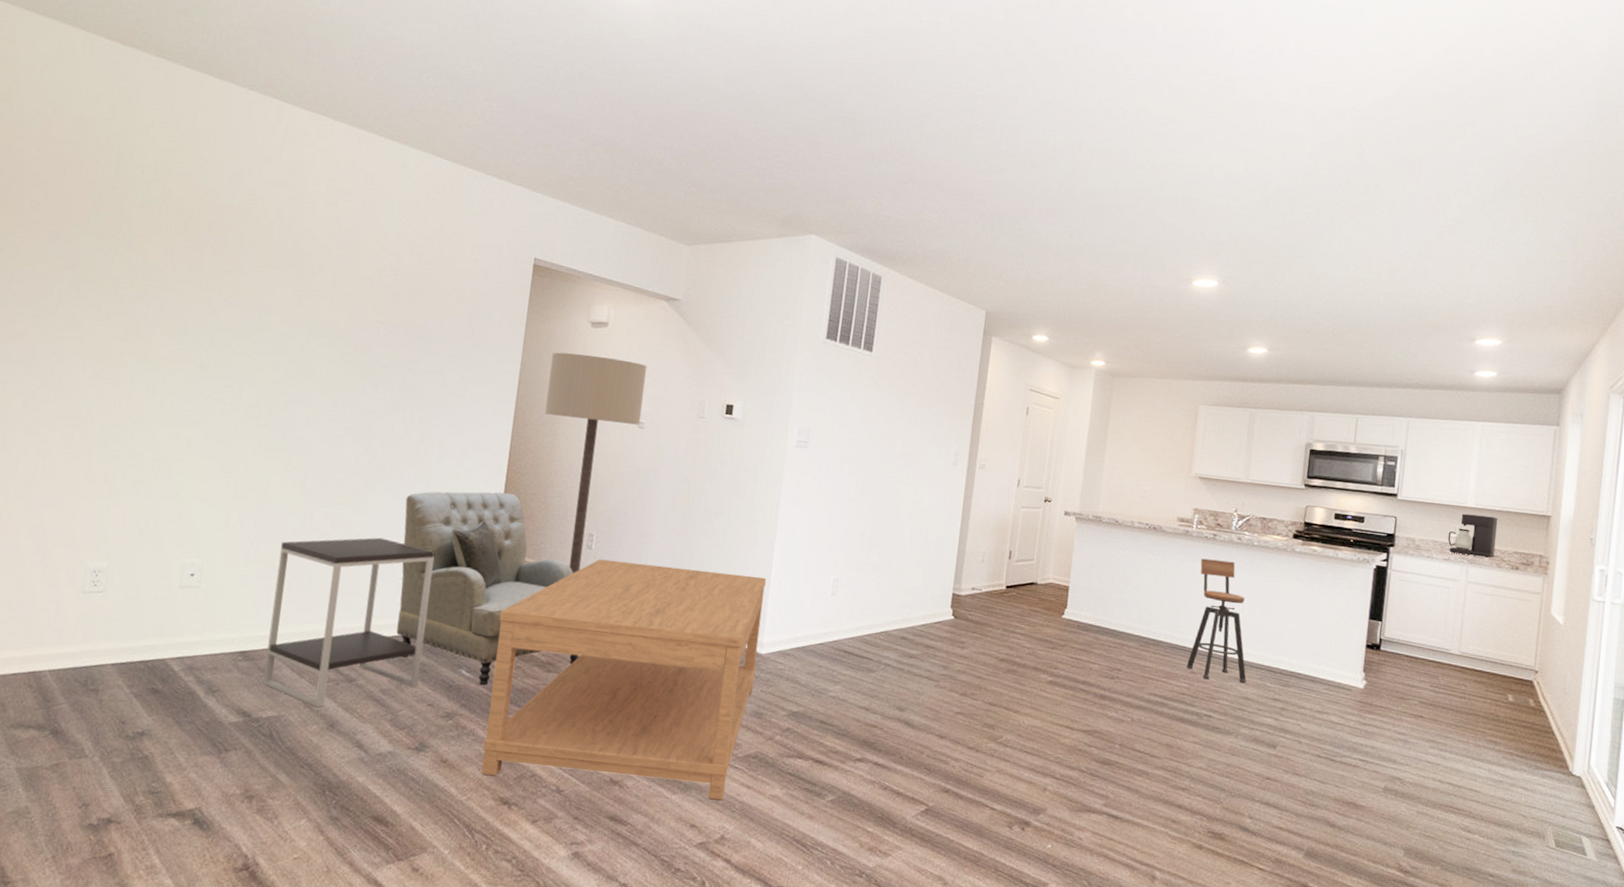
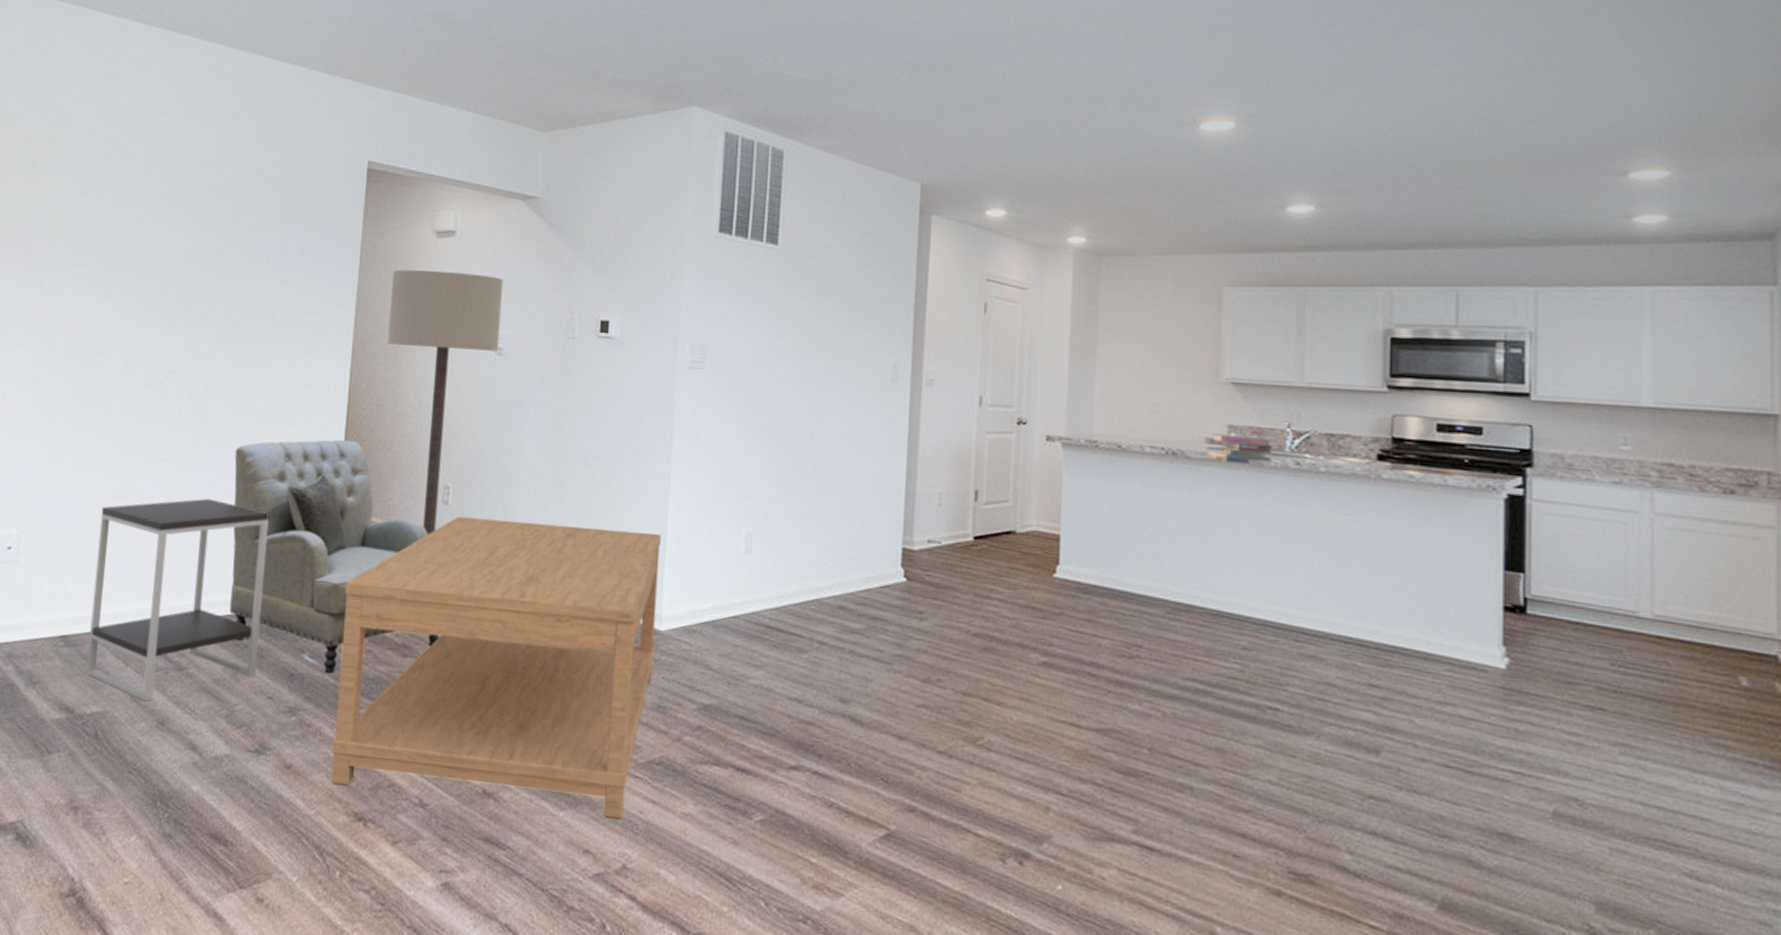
books: none [1178,514,1223,539] -> present [1207,433,1272,466]
bar stool: present [1186,558,1247,684] -> none [1235,492,1326,664]
coffee maker: present [1447,513,1498,559] -> none [1616,416,1693,479]

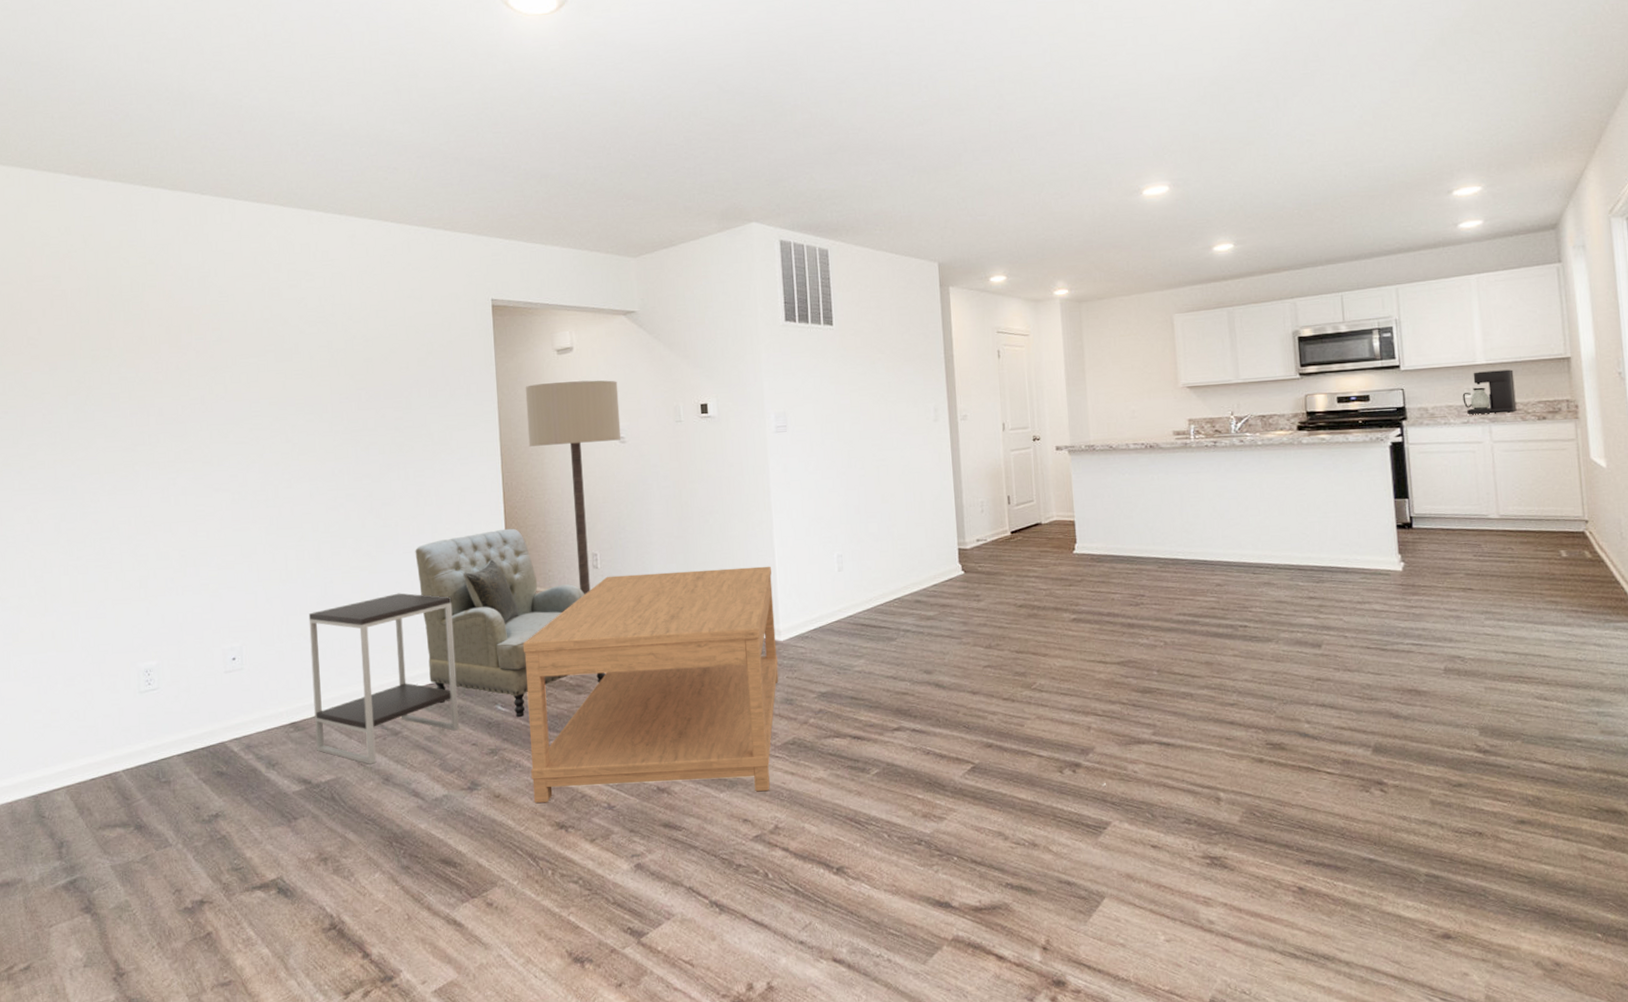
books: present [1207,433,1272,466] -> none [1175,425,1223,448]
coffee maker: none [1616,416,1693,479] -> present [1462,369,1517,415]

